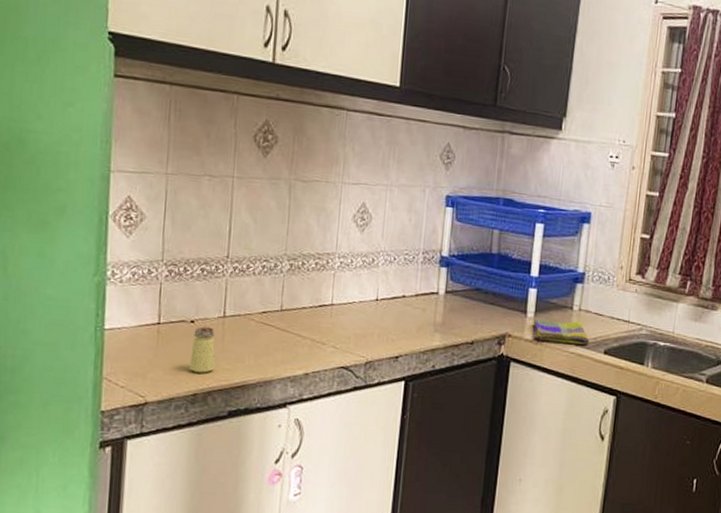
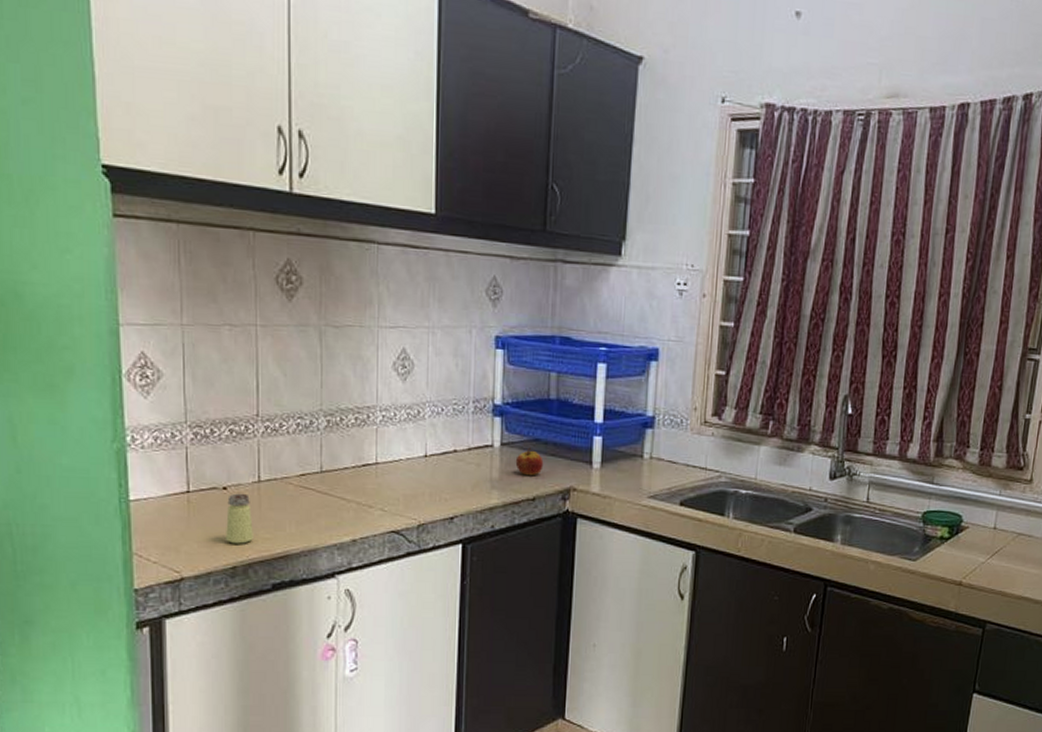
apple: none [457,295,483,322] -> present [515,447,544,476]
dish towel: present [533,318,589,346] -> none [600,469,663,497]

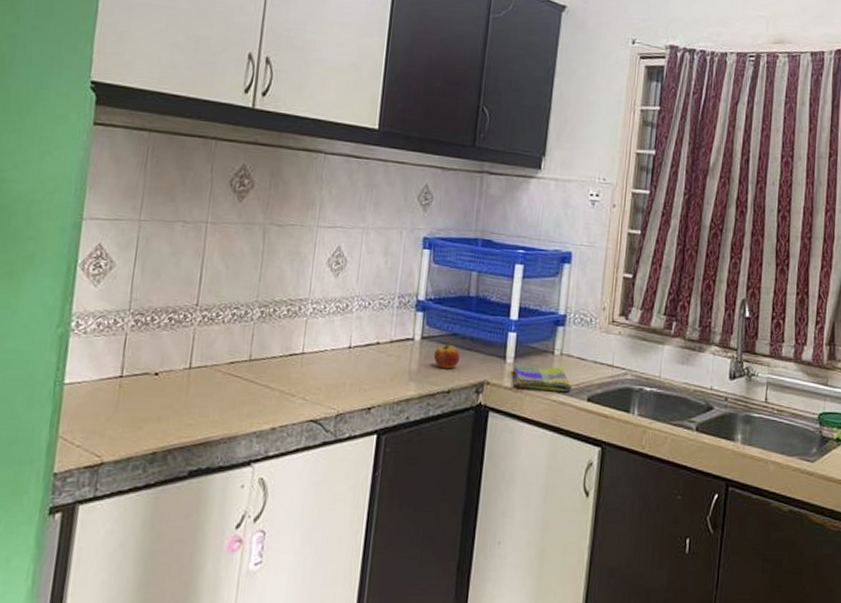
saltshaker: present [226,493,253,544] -> none [150,379,179,430]
dish towel: none [600,469,663,497] -> present [512,364,571,393]

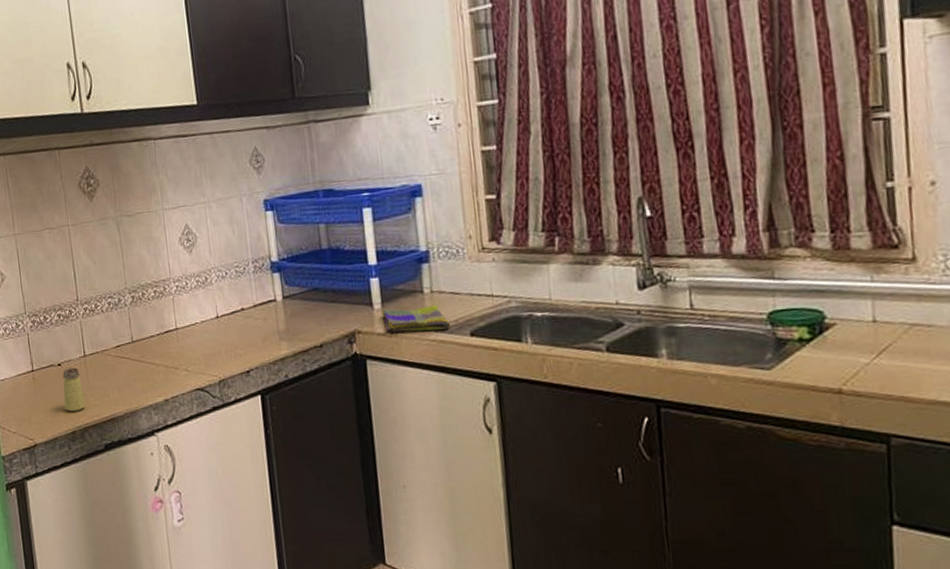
saltshaker: none [150,379,179,430] -> present [62,367,86,412]
apple: present [433,341,460,369] -> none [298,297,326,324]

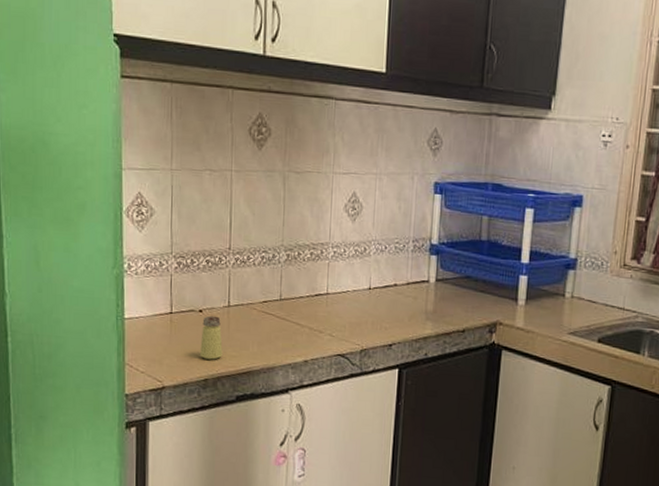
dish towel: present [383,305,450,333] -> none [524,306,582,334]

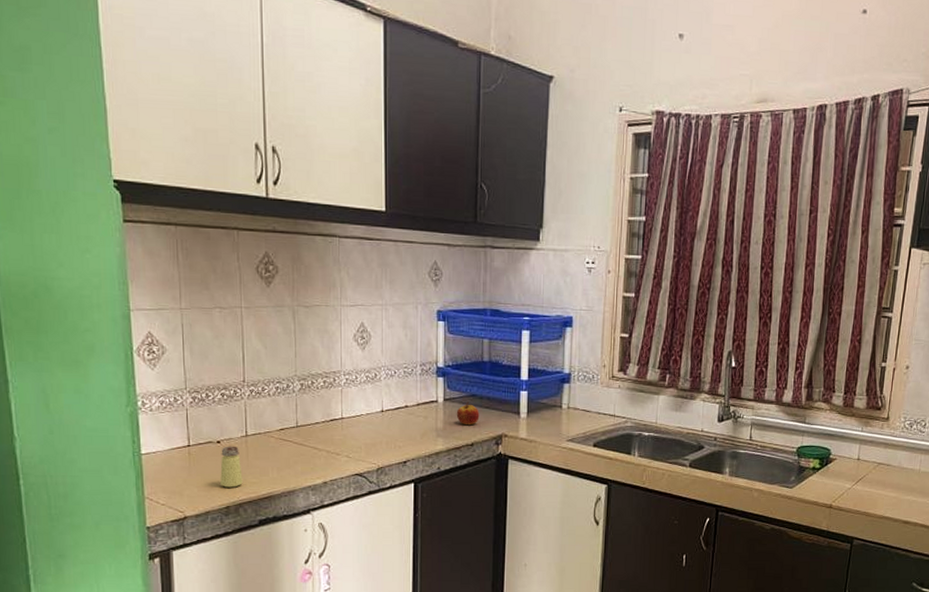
apple: none [448,283,474,310] -> present [456,401,480,426]

